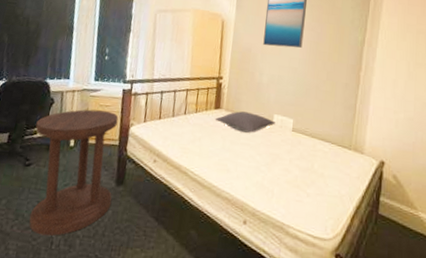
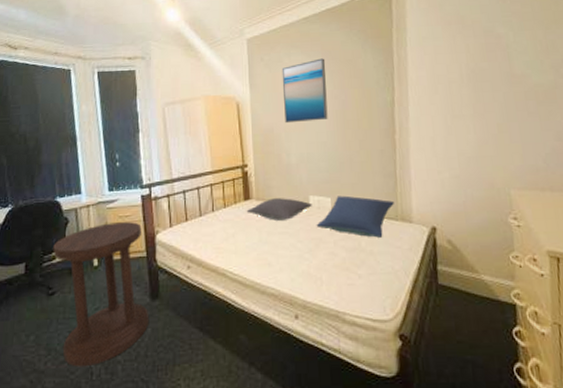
pillow: none [276,118,350,163] -> present [316,195,394,238]

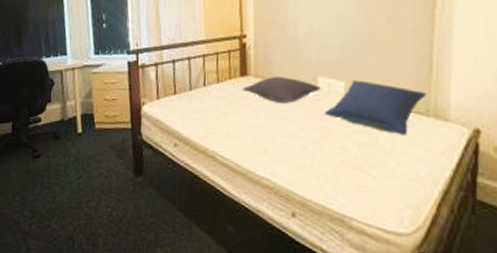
side table: present [53,222,150,367] -> none [38,89,132,235]

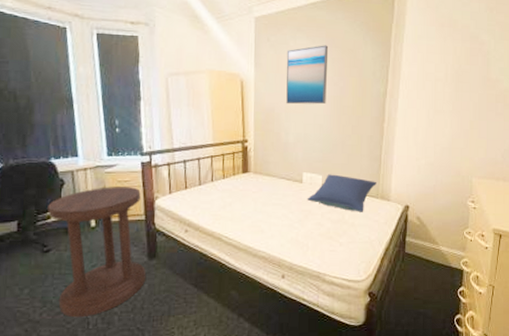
side table: none [38,89,132,235] -> present [48,186,147,318]
pillow: present [242,77,321,103] -> none [244,173,305,193]

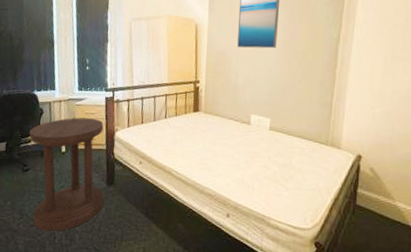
pillow: present [307,174,376,212] -> none [254,117,326,159]

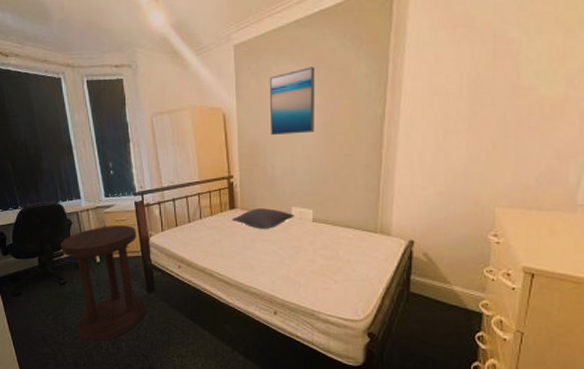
pillow: none [194,113,253,133] -> present [231,208,294,229]

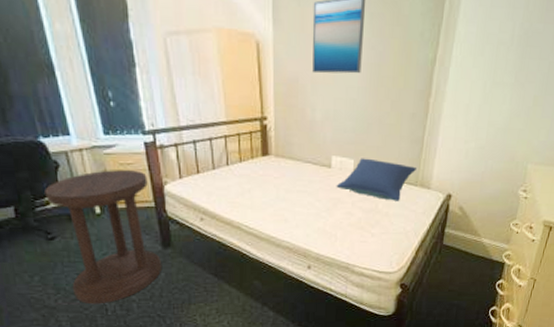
pillow: present [231,208,294,229] -> none [264,156,334,179]
pillow: none [297,208,374,248] -> present [336,158,416,201]

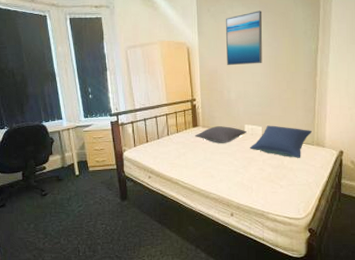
side table: present [44,170,163,305] -> none [43,142,121,247]
pillow: none [264,156,334,179] -> present [194,126,247,143]

